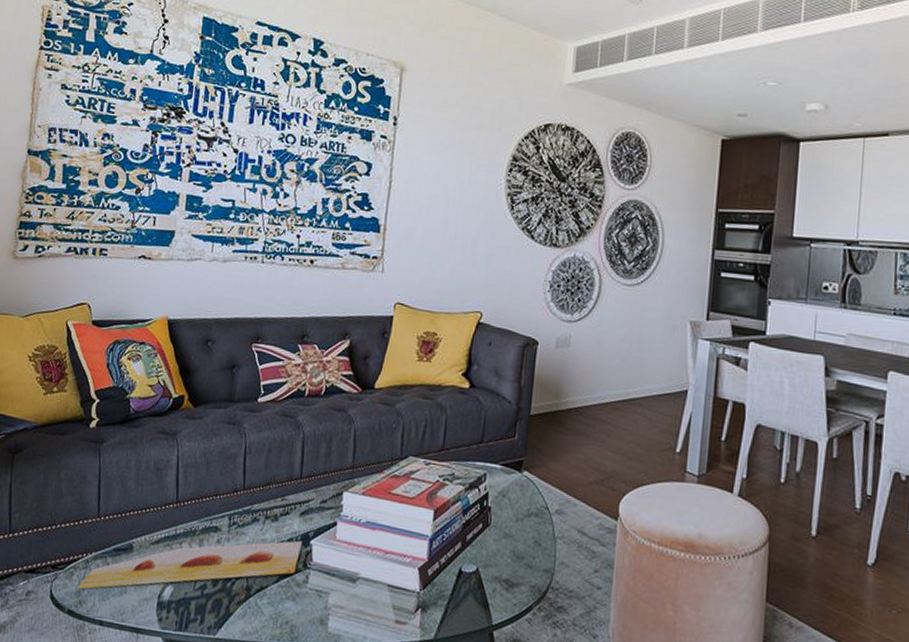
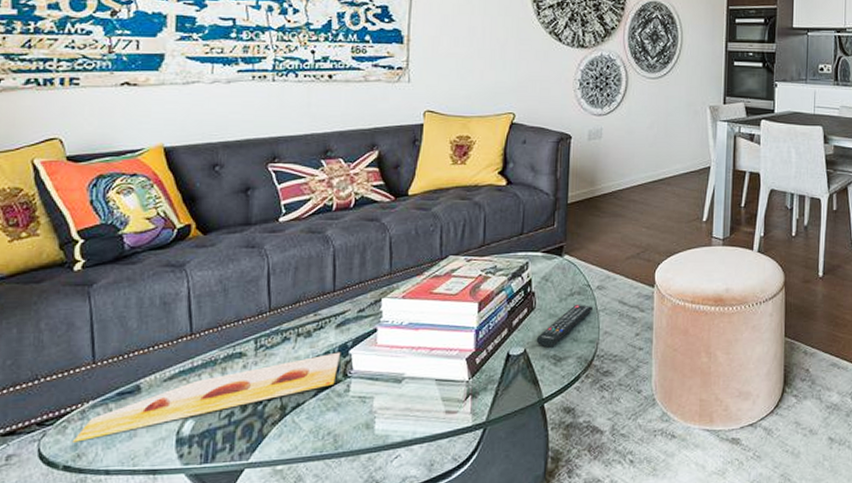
remote control: none [489,527,551,570] -> present [536,305,594,348]

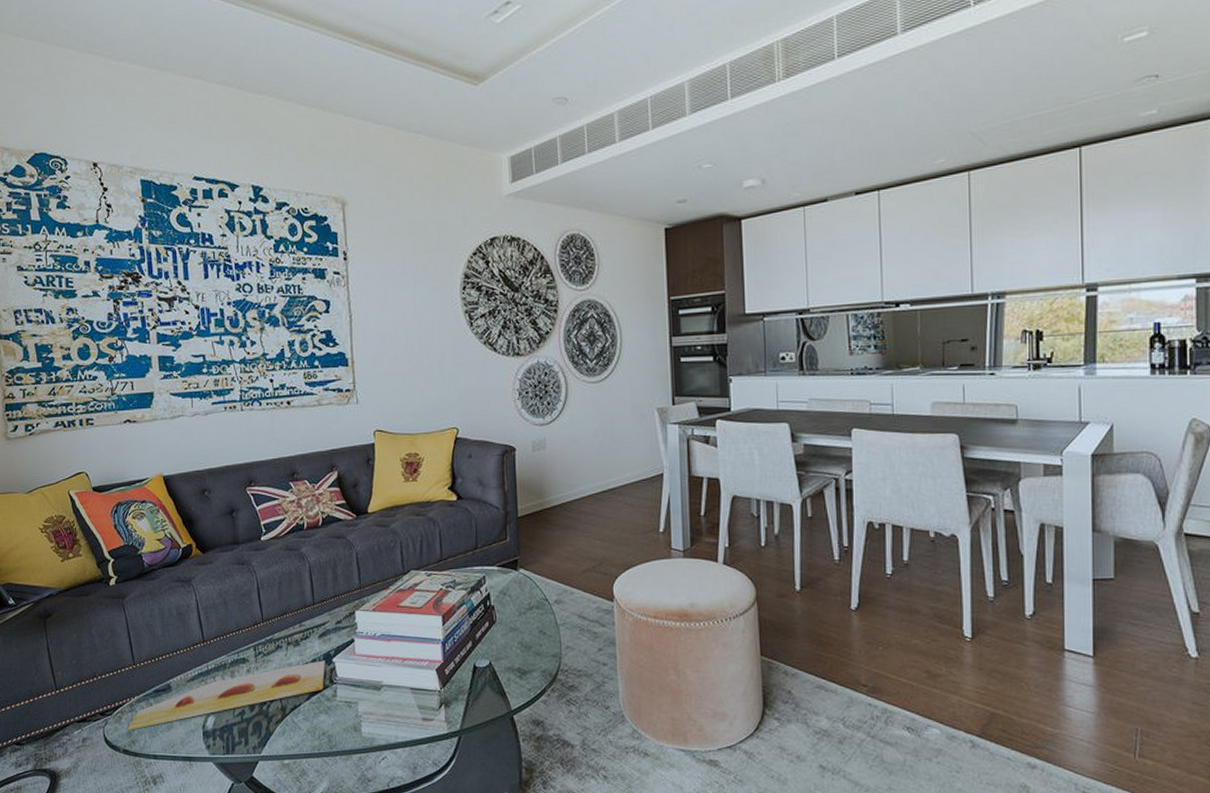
remote control: present [536,305,594,348] -> none [499,619,553,661]

